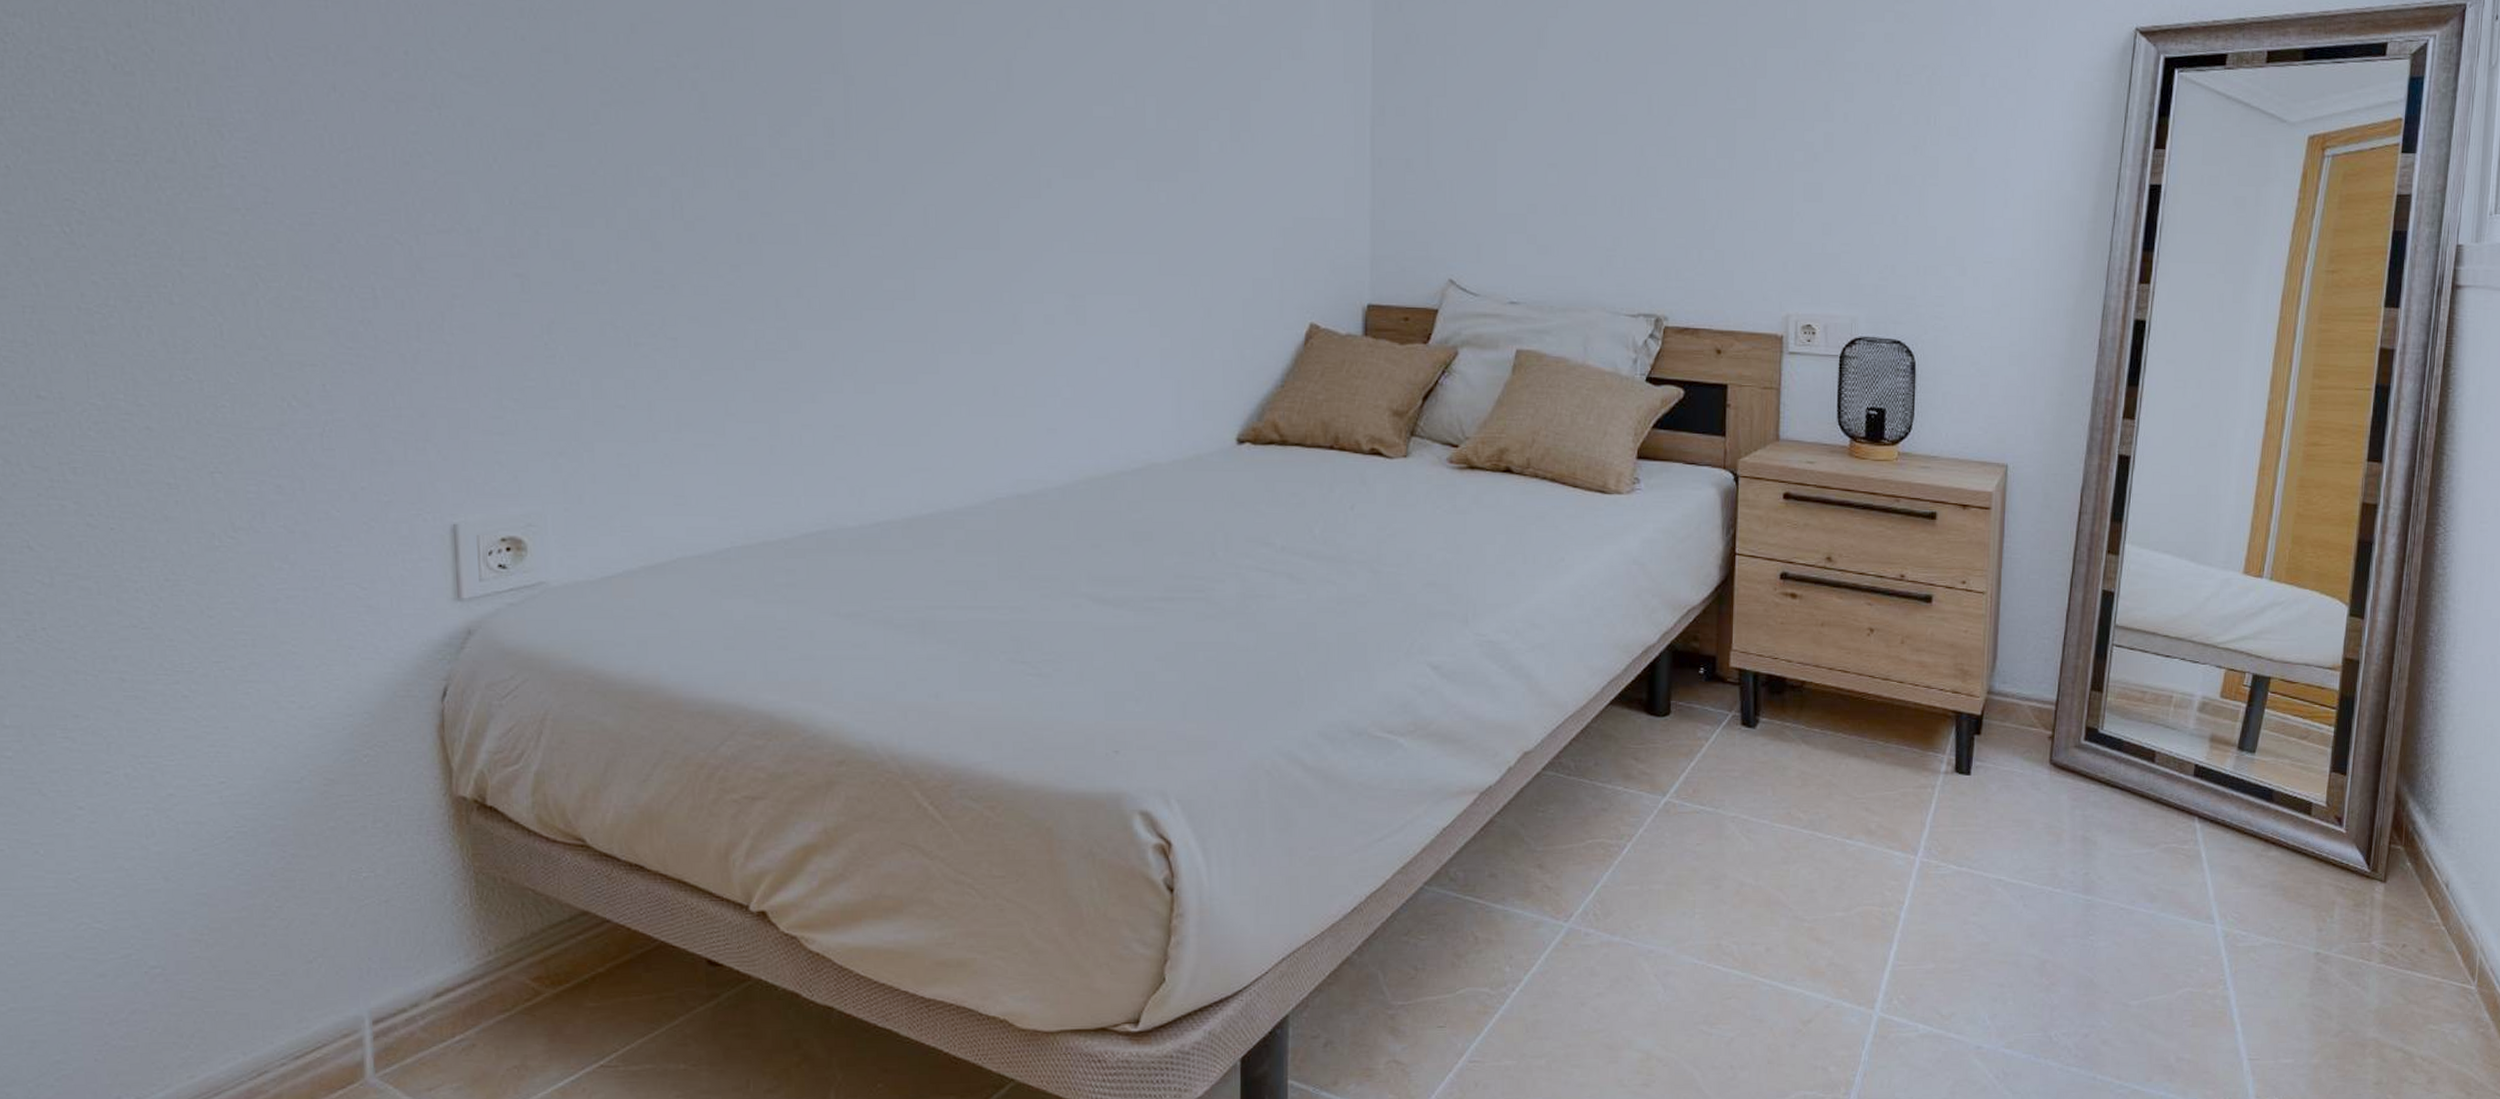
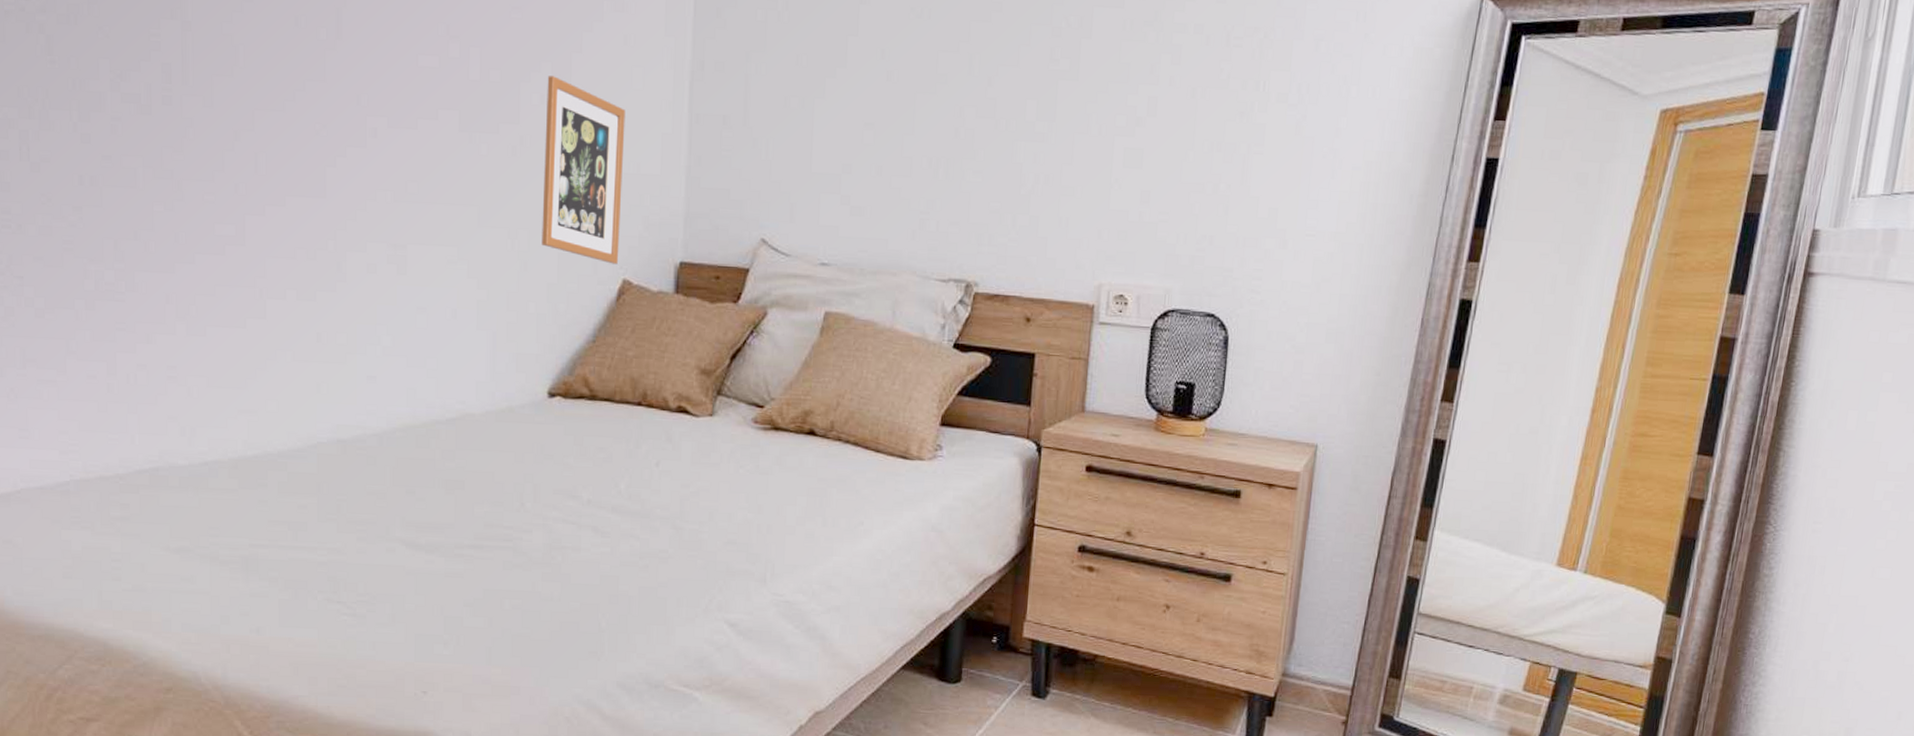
picture frame: none [1225,123,1307,309] -> present [542,76,625,265]

